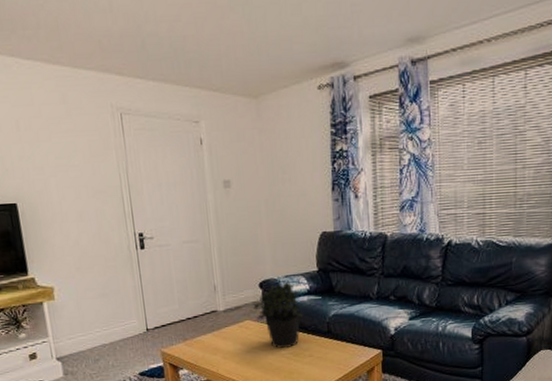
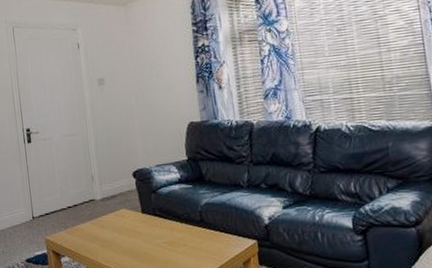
potted plant: present [252,282,304,348] -> none [126,171,176,237]

